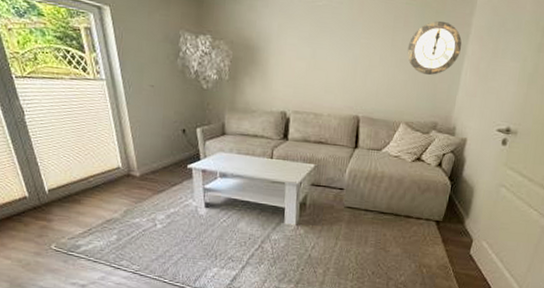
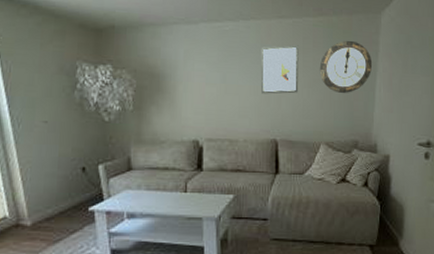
wall art: none [348,23,389,72] -> present [260,45,299,94]

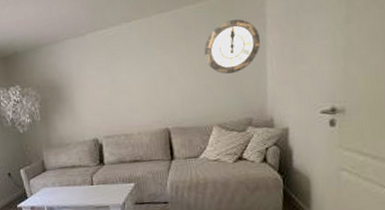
wall art: present [260,45,299,94] -> none [144,35,185,88]

